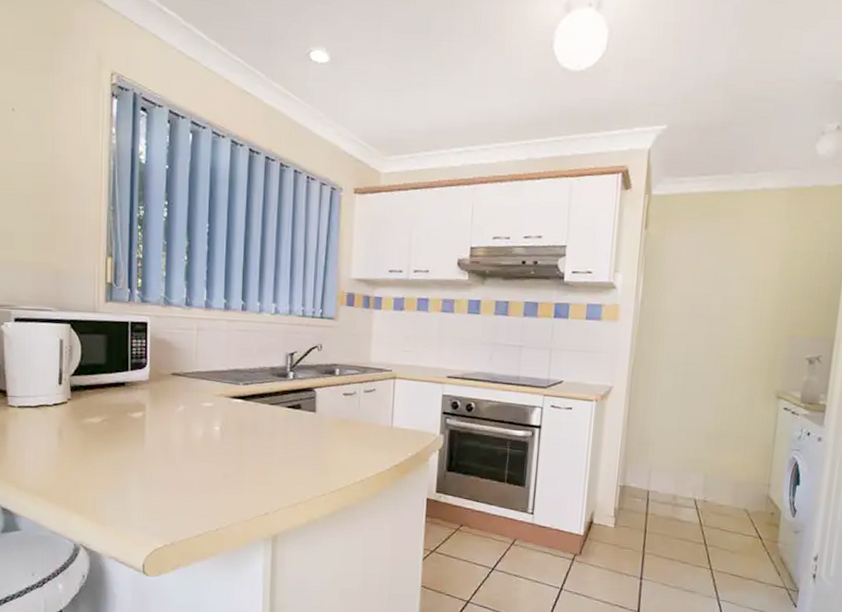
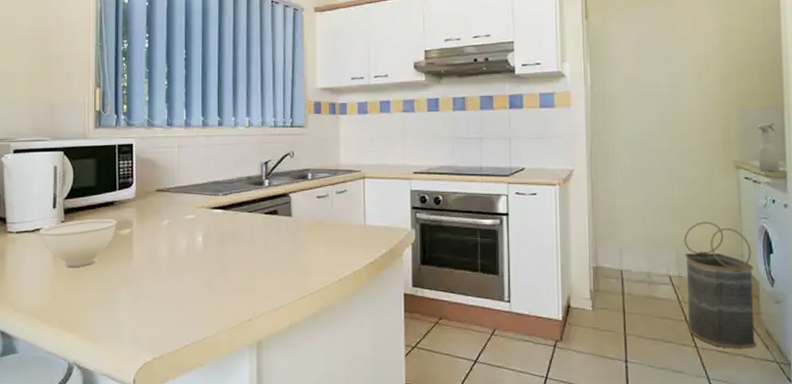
bowl: none [43,399,129,448] -> present [39,218,118,267]
basket: none [705,449,779,574] -> present [684,221,756,349]

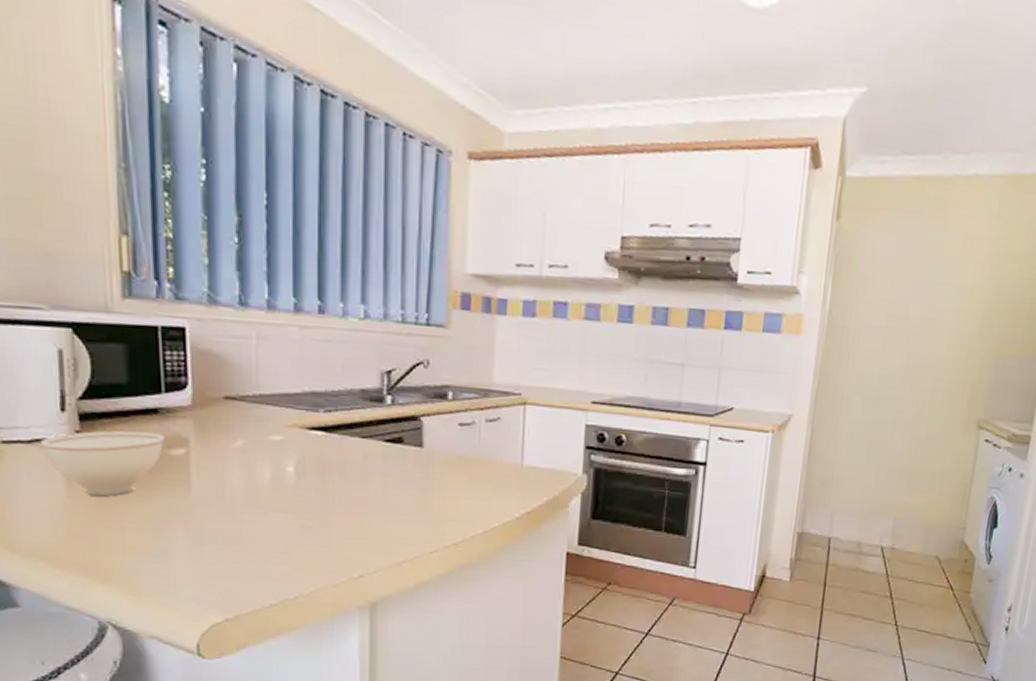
basket: present [684,221,756,349] -> none [891,487,976,629]
spray bottle: present [757,122,780,171] -> none [1002,376,1031,435]

